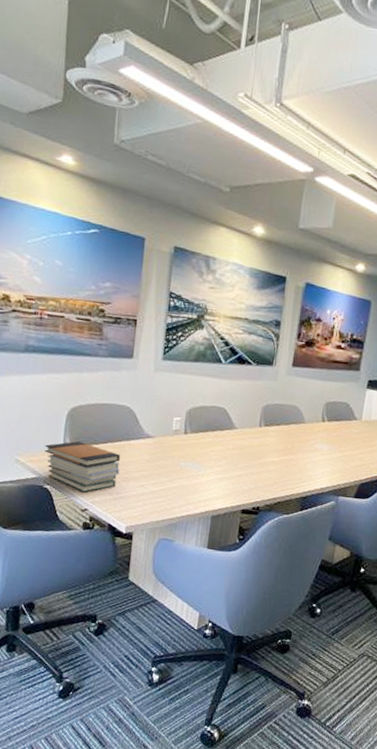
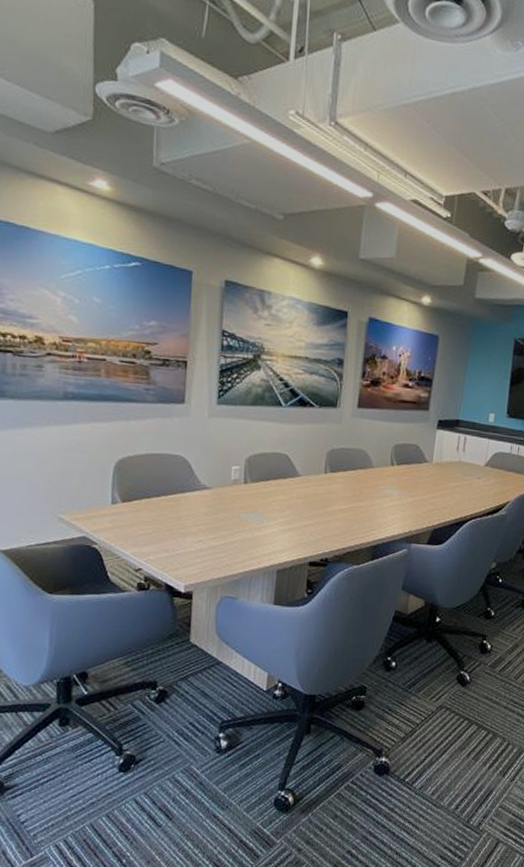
book stack: present [45,440,120,493] -> none [91,495,175,551]

